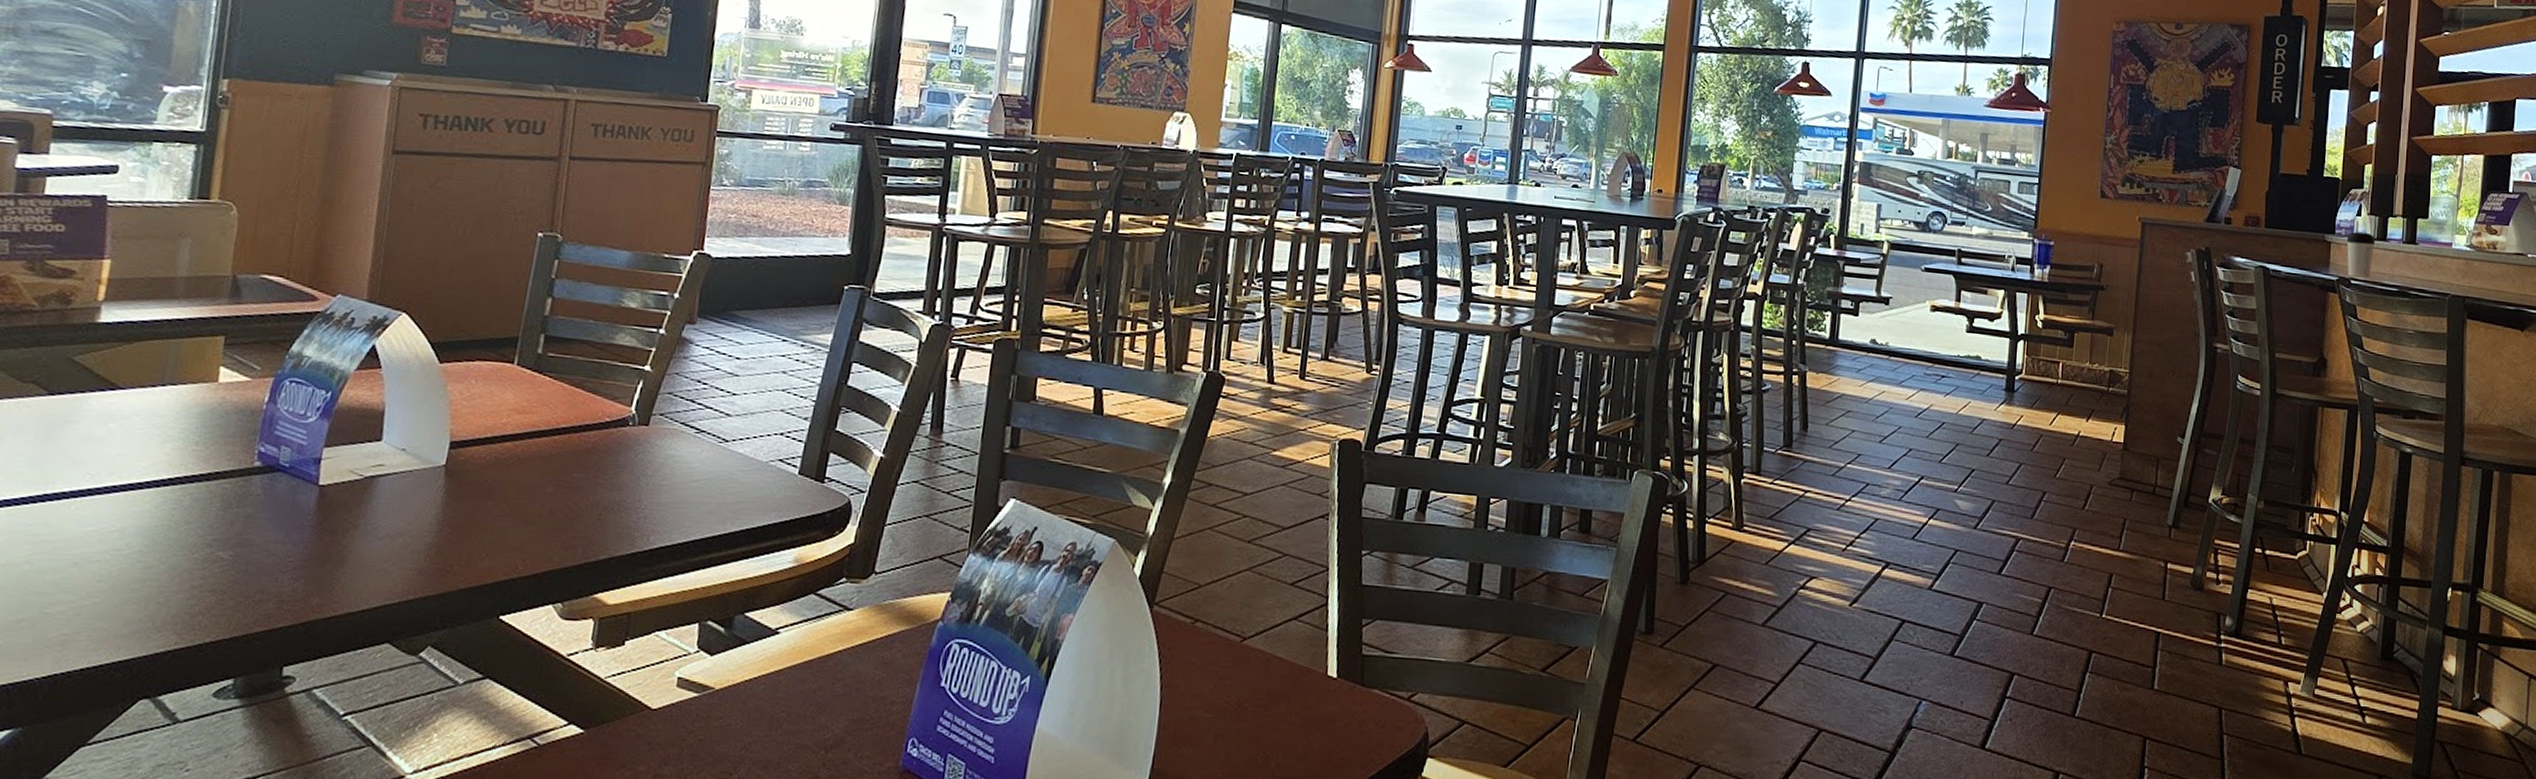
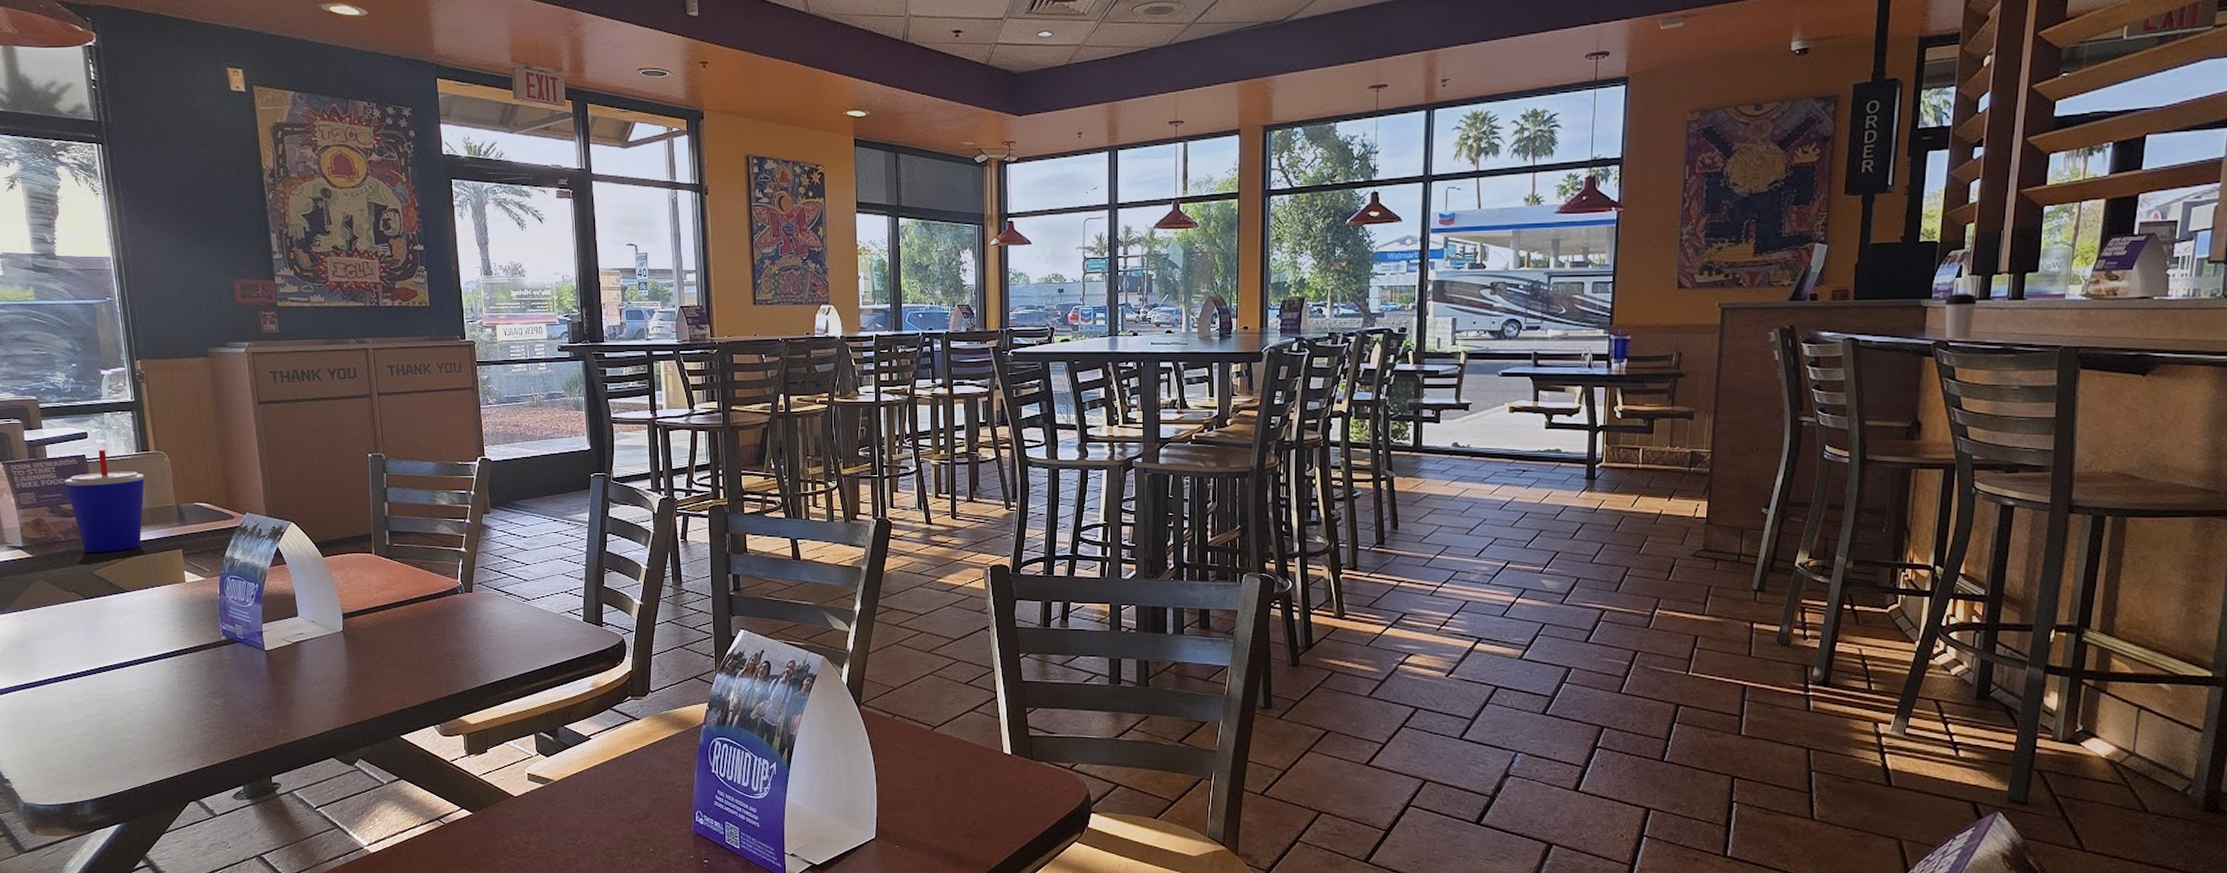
beverage cup: none [62,190,193,332] -> present [65,449,145,553]

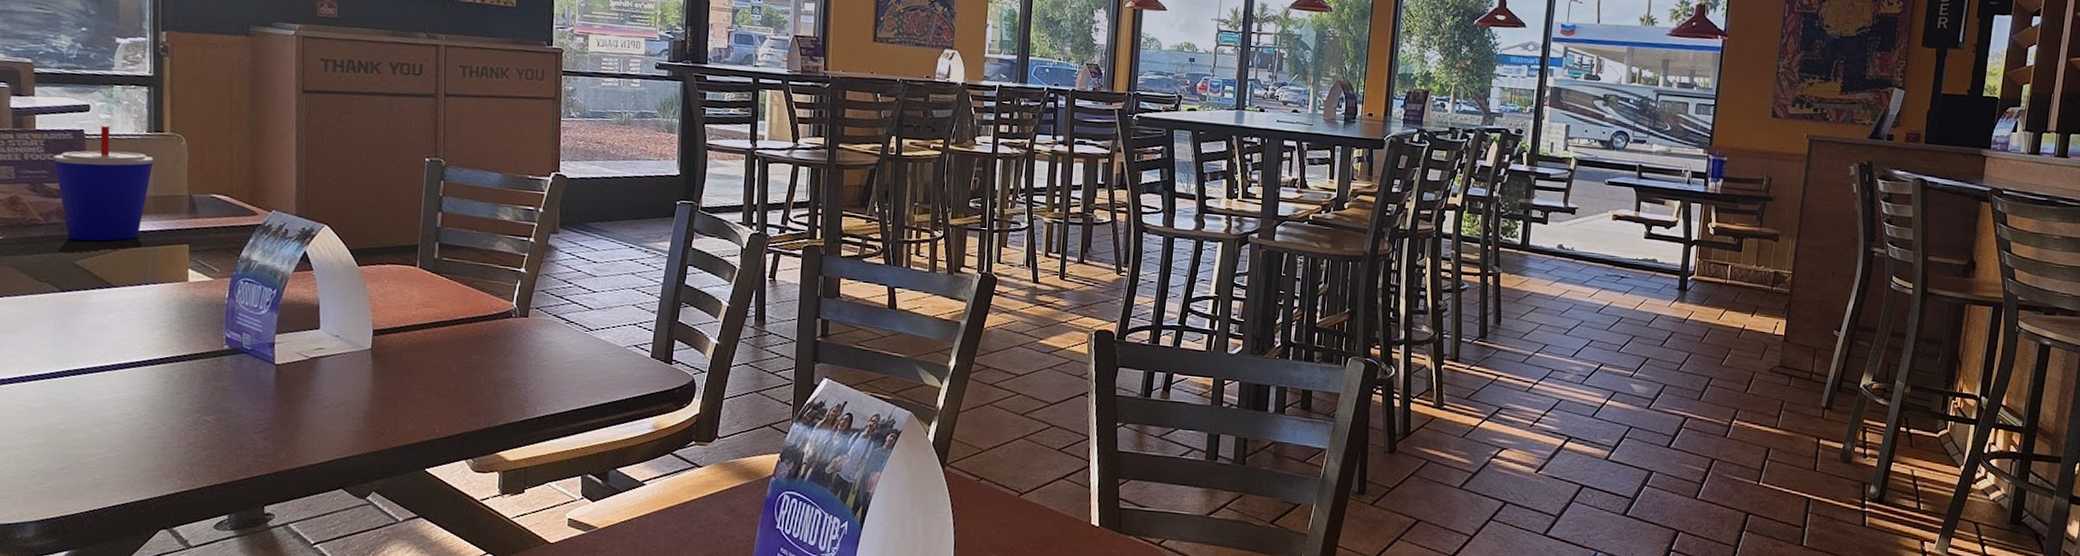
beverage cup: present [1944,282,1977,339] -> none [2000,136,2029,189]

